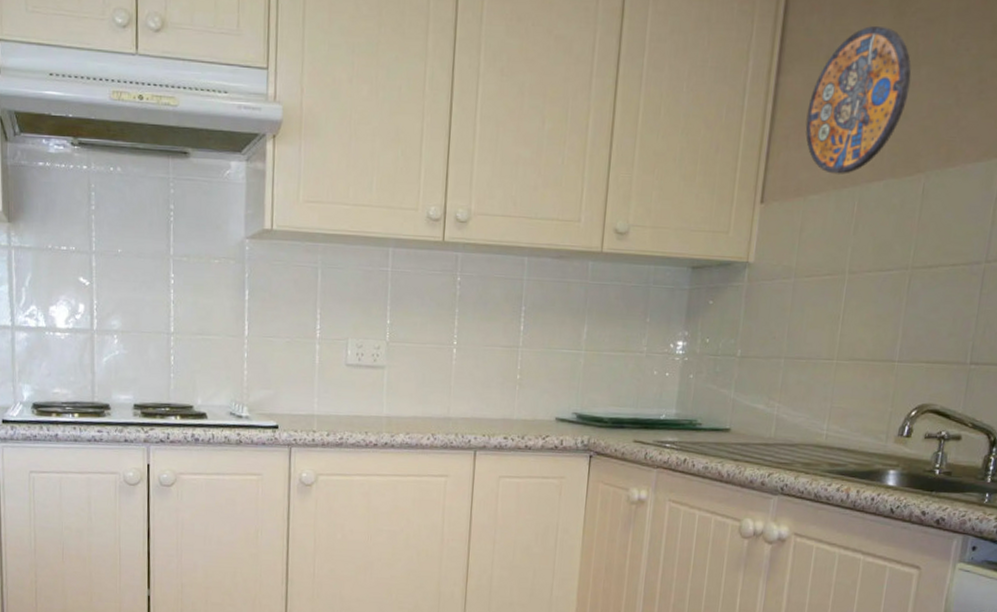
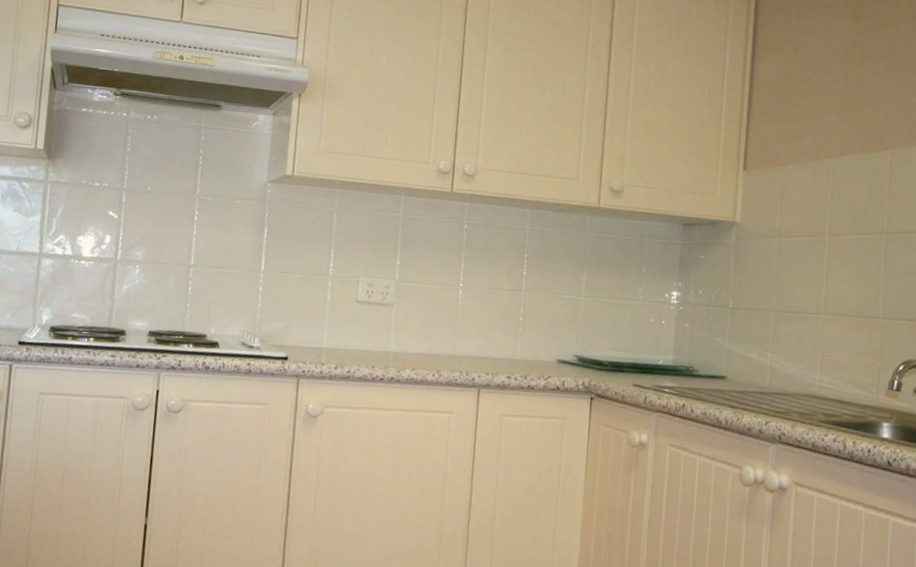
manhole cover: present [805,25,912,174] -> none [780,25,871,148]

